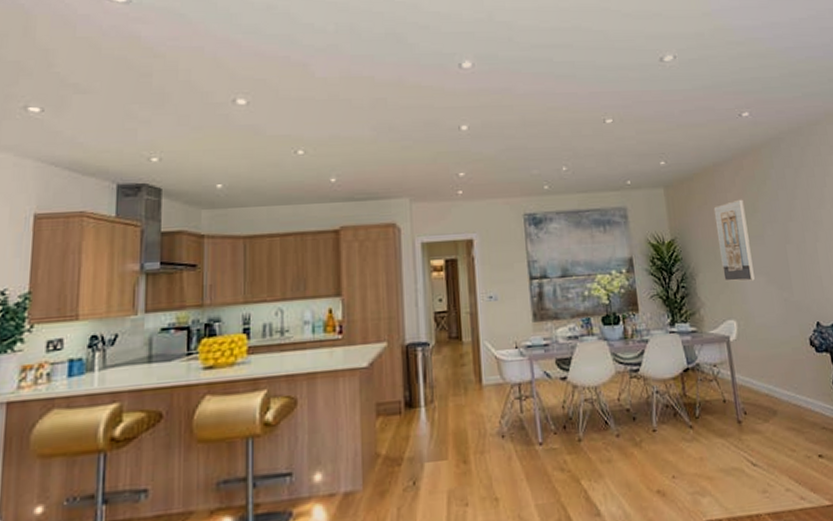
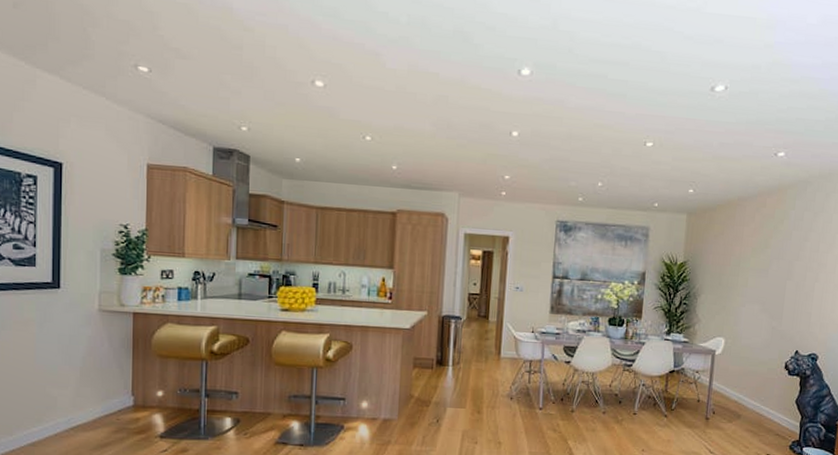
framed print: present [713,199,755,281] -> none [723,234,758,308]

